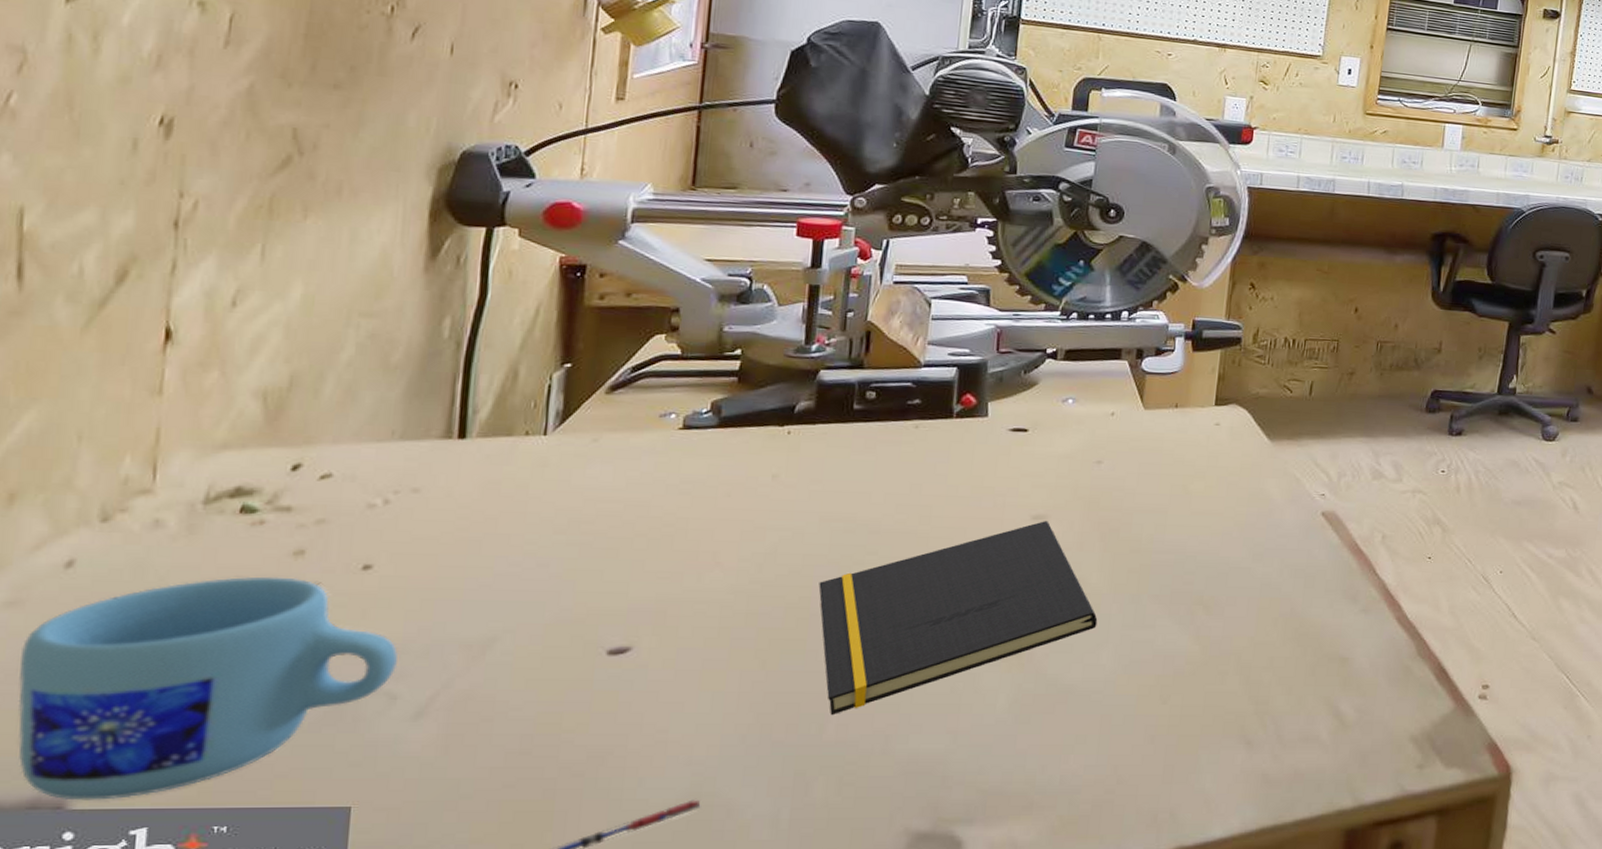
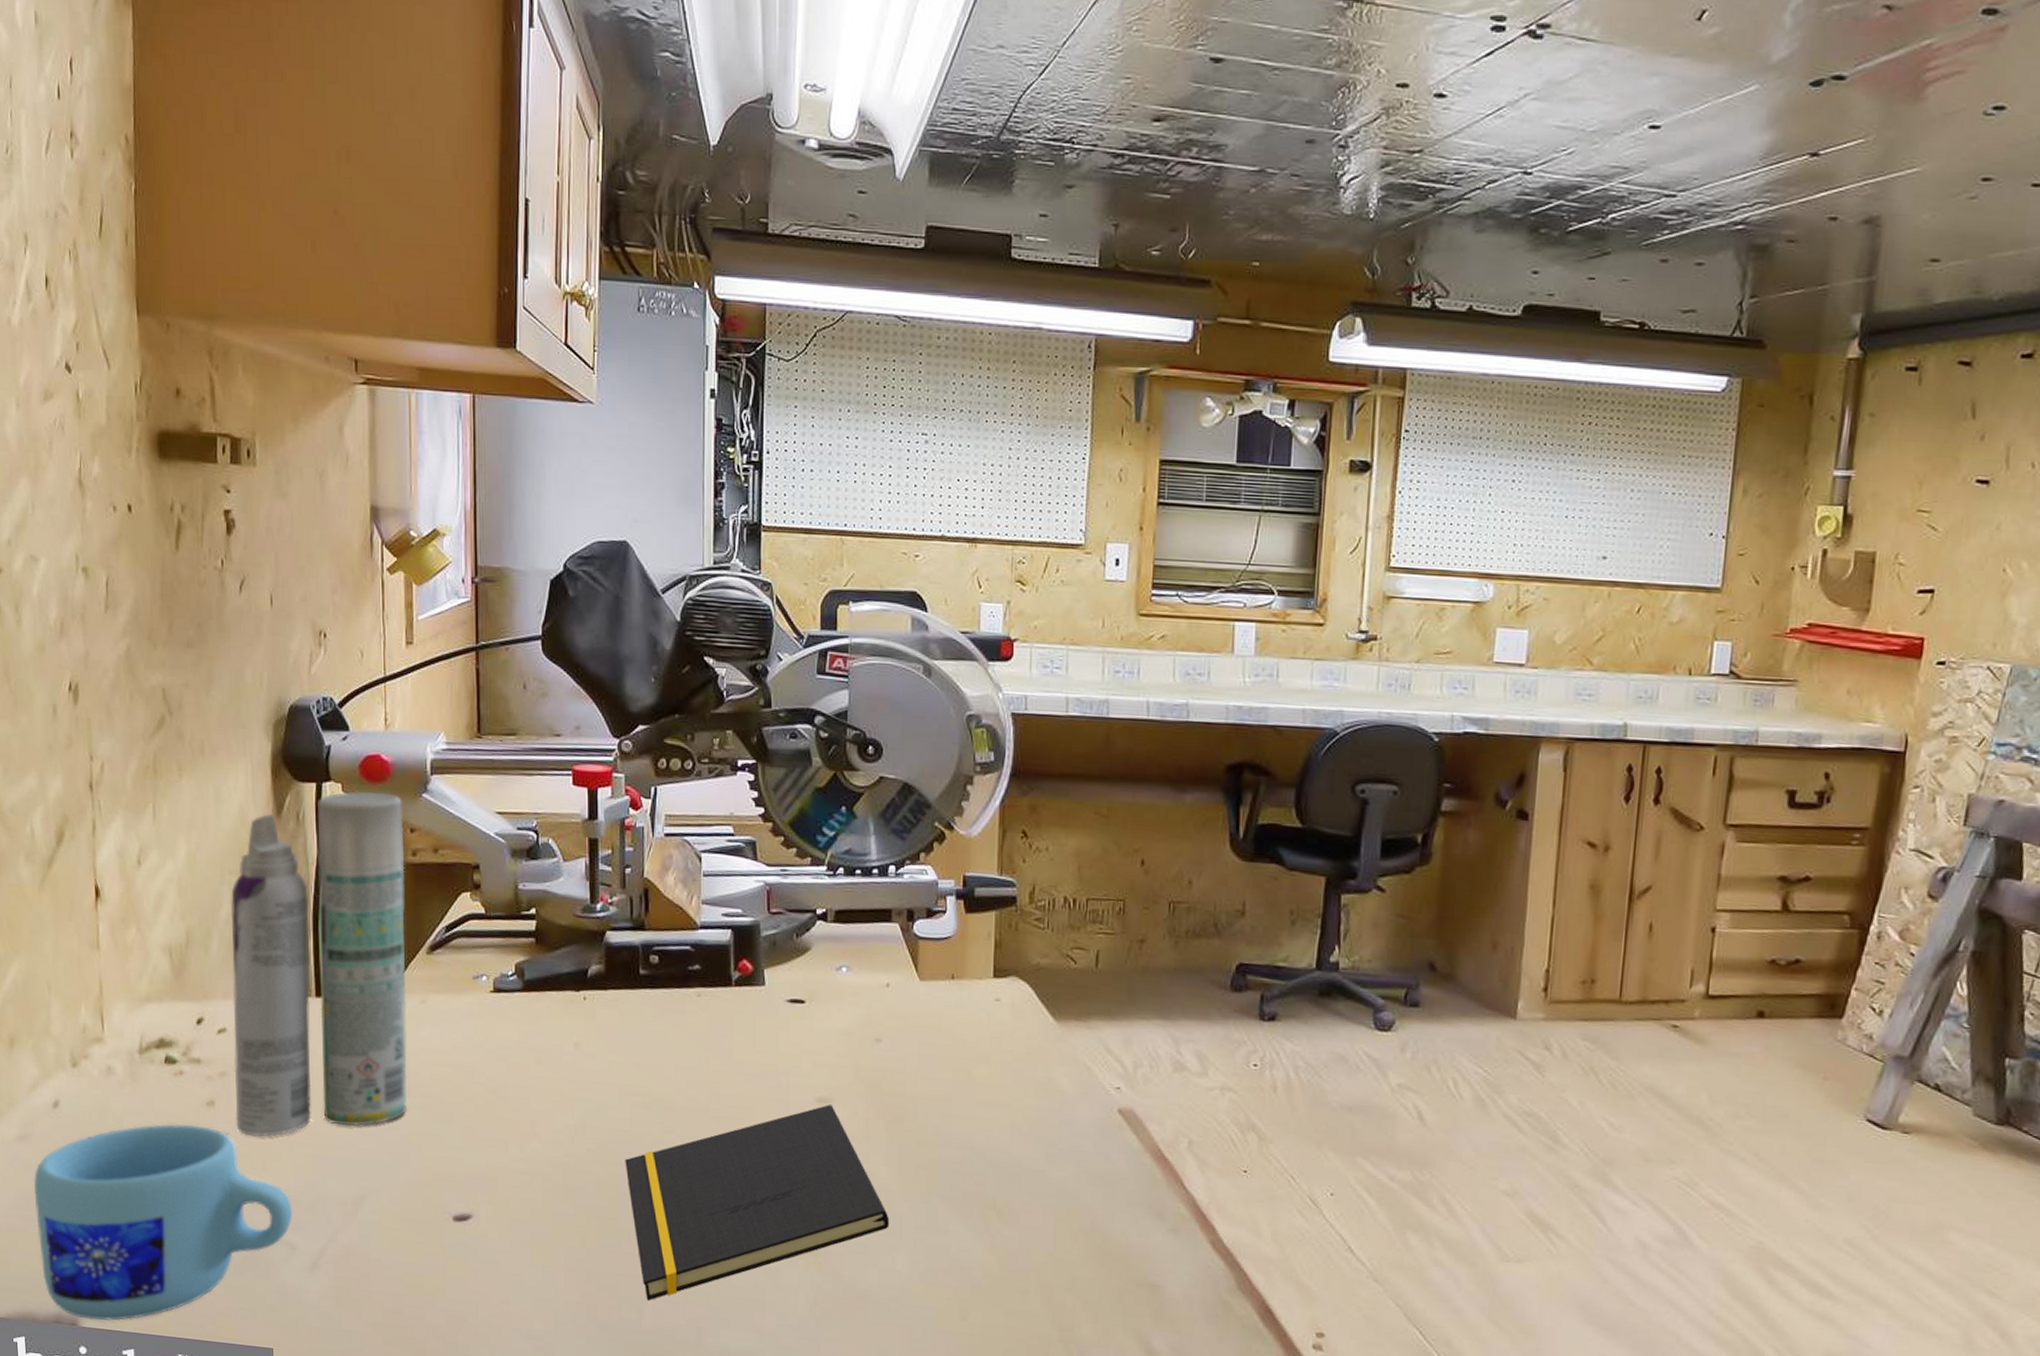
aerosol can: none [331,237,593,585] -> present [230,791,408,1137]

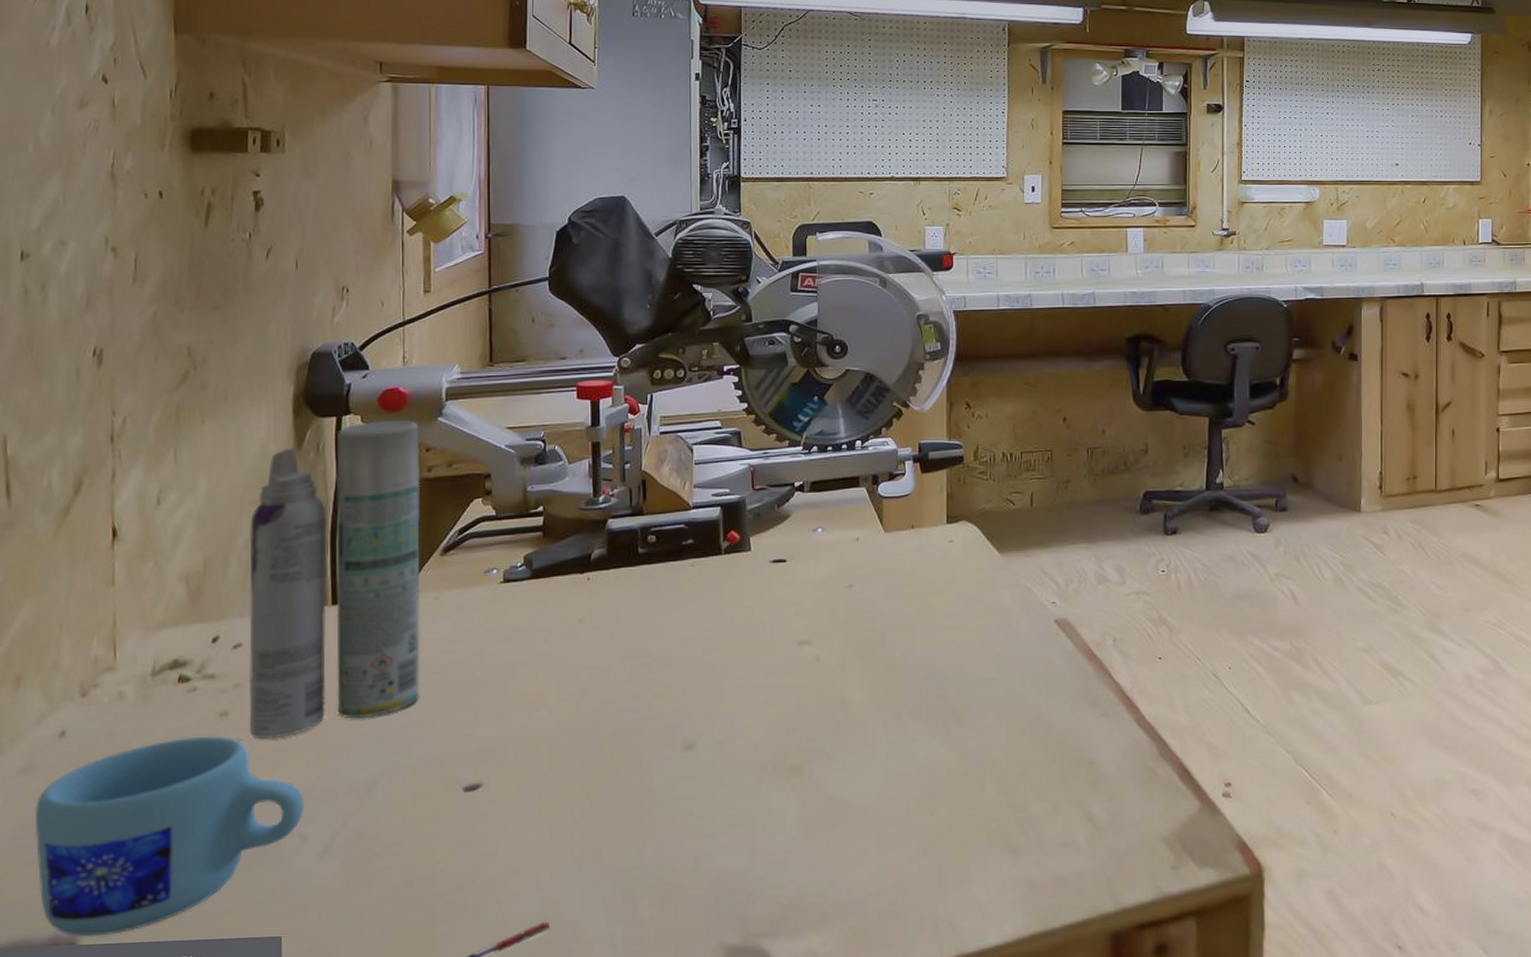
notepad: present [625,1104,890,1300] -> none [626,645,865,838]

